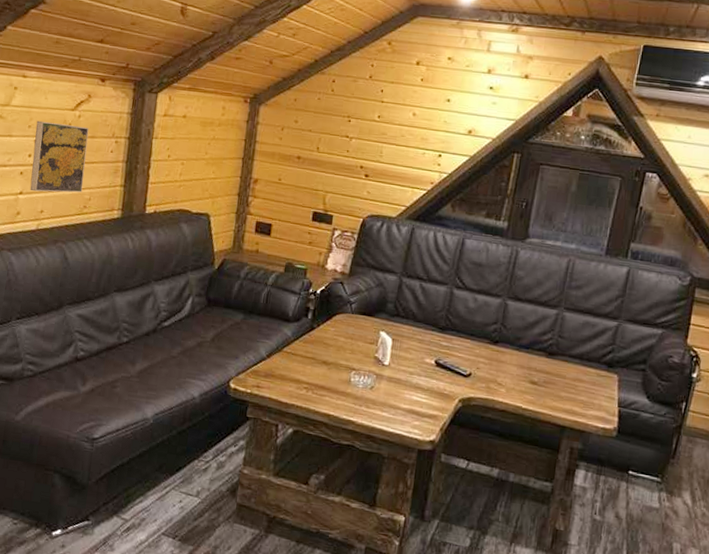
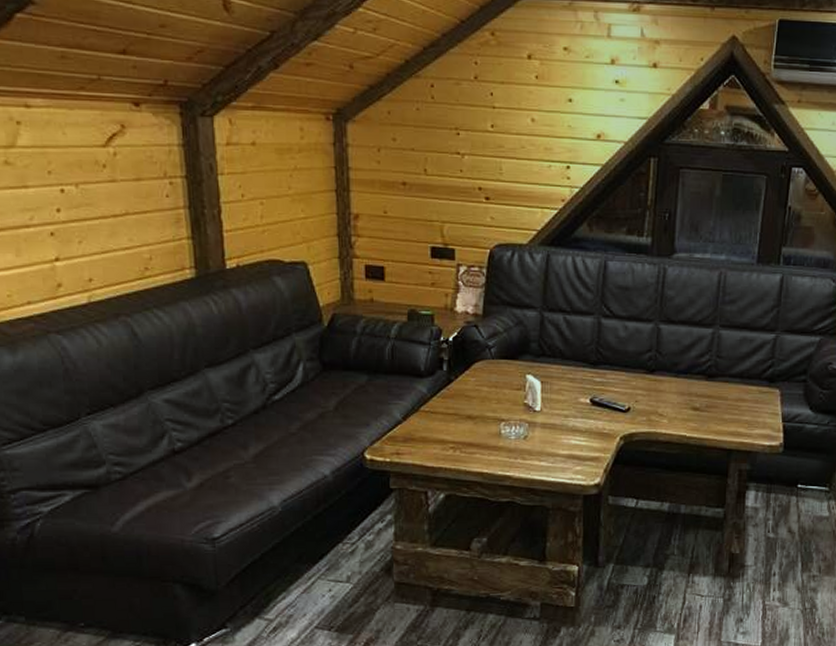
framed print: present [29,120,89,193] -> none [57,163,139,256]

